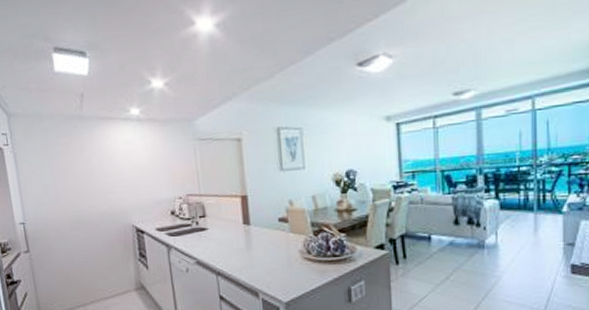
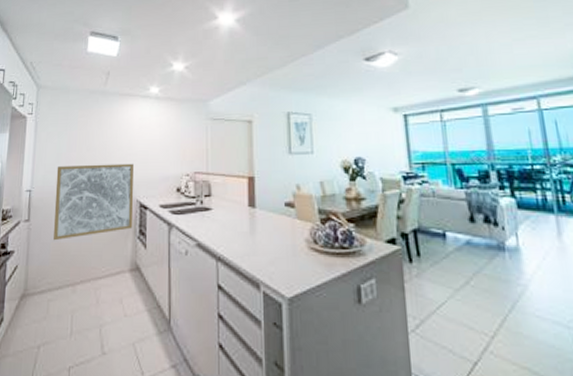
wall art: none [46,190,133,268] -> present [54,163,134,241]

